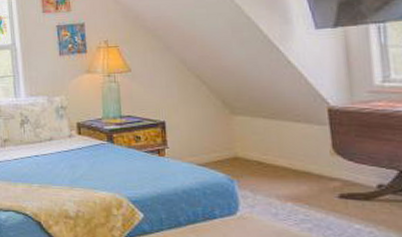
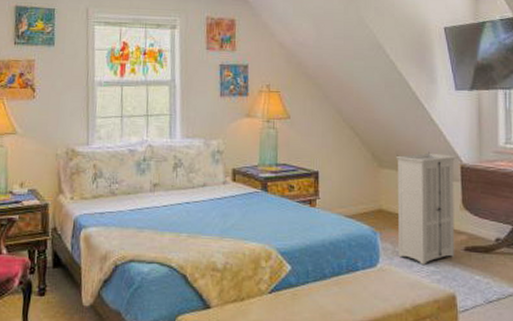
storage cabinet: none [249,95,328,213] -> present [395,151,457,265]

